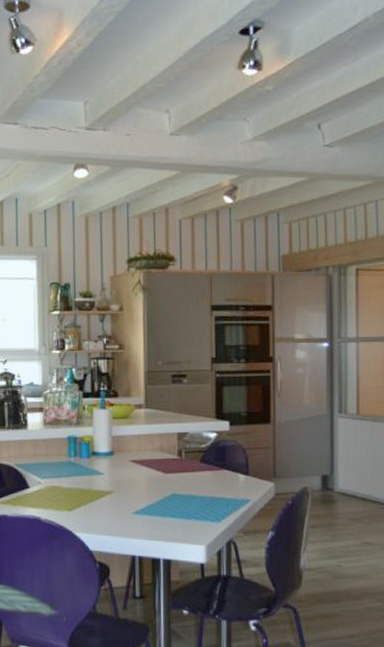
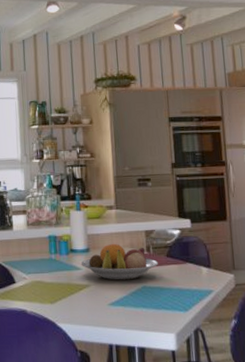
fruit bowl: none [103,446,190,487] -> present [80,243,158,280]

